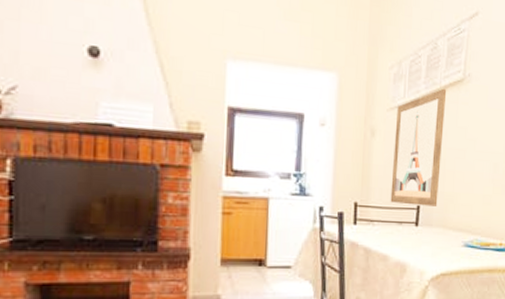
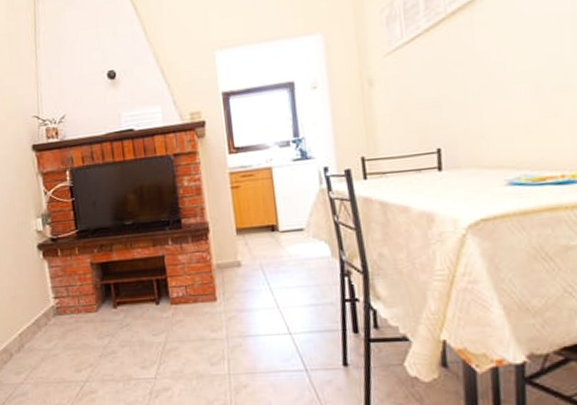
wall art: present [390,88,447,207] -> none [395,15,464,151]

